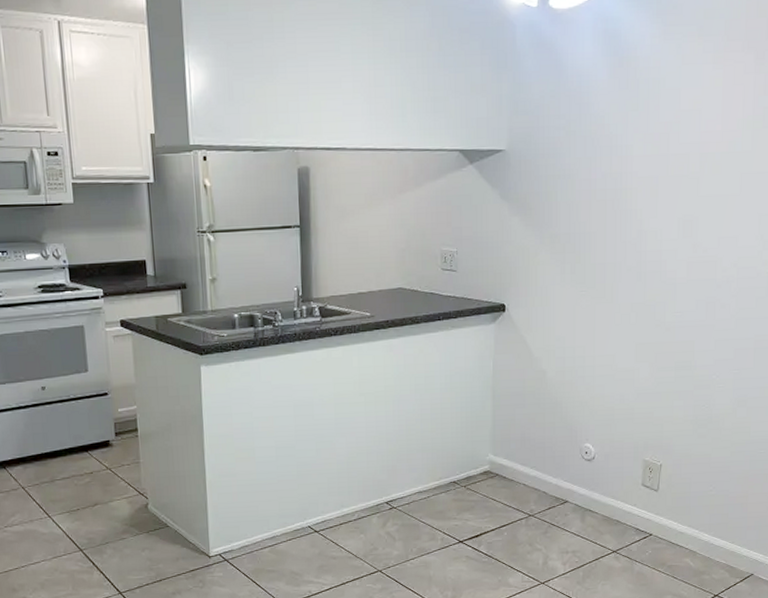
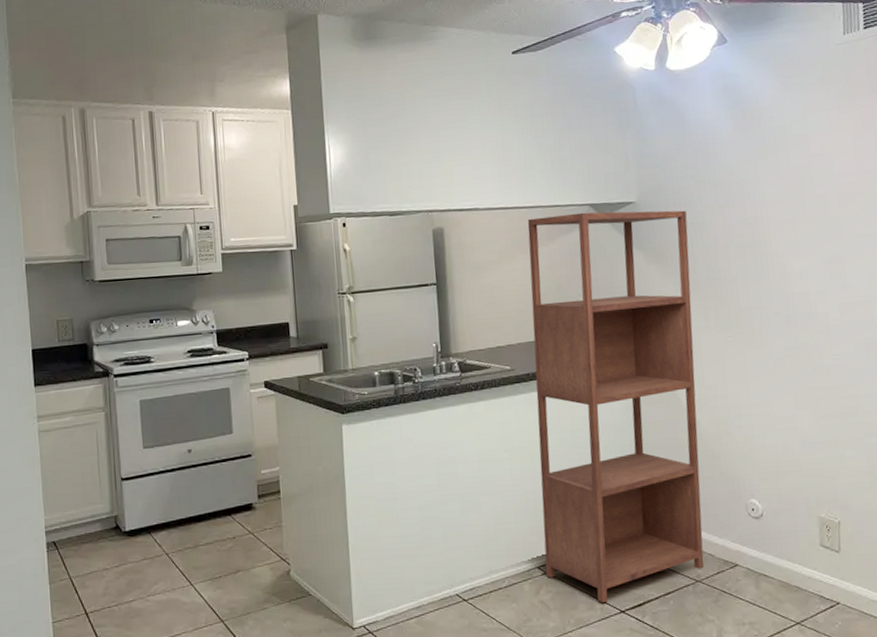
shelving unit: none [393,158,554,535] -> present [527,210,704,604]

